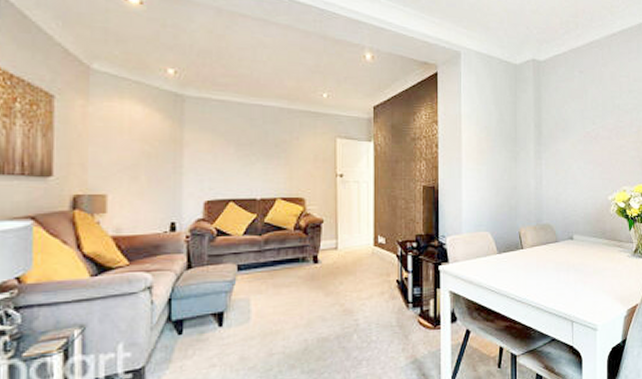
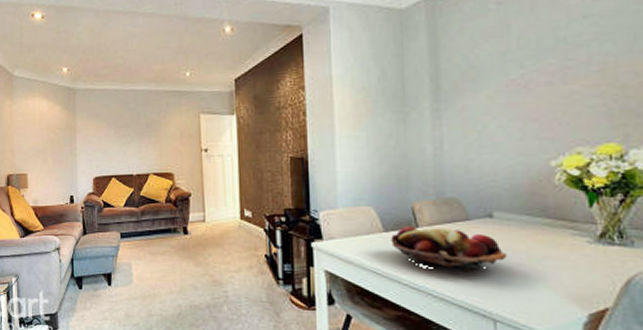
fruit basket: none [503,248,581,284] -> present [391,227,508,272]

